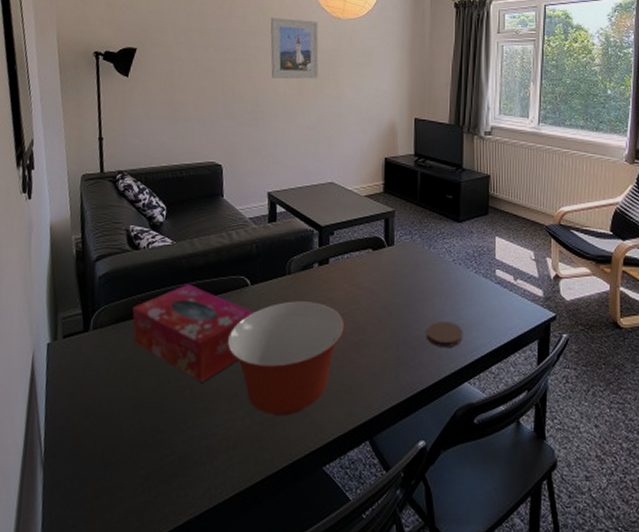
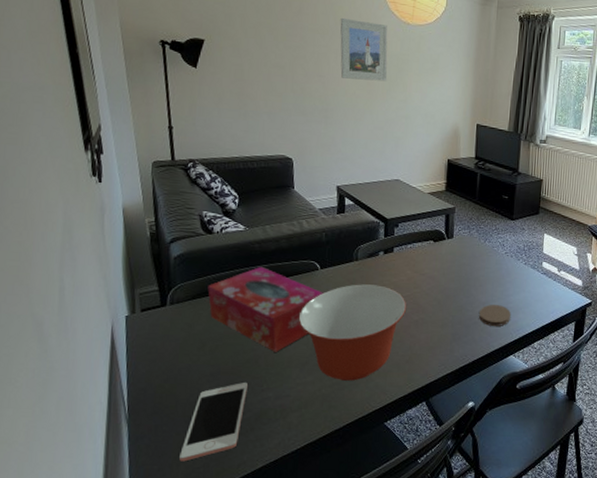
cell phone: none [96,419,172,515] -> present [179,383,248,462]

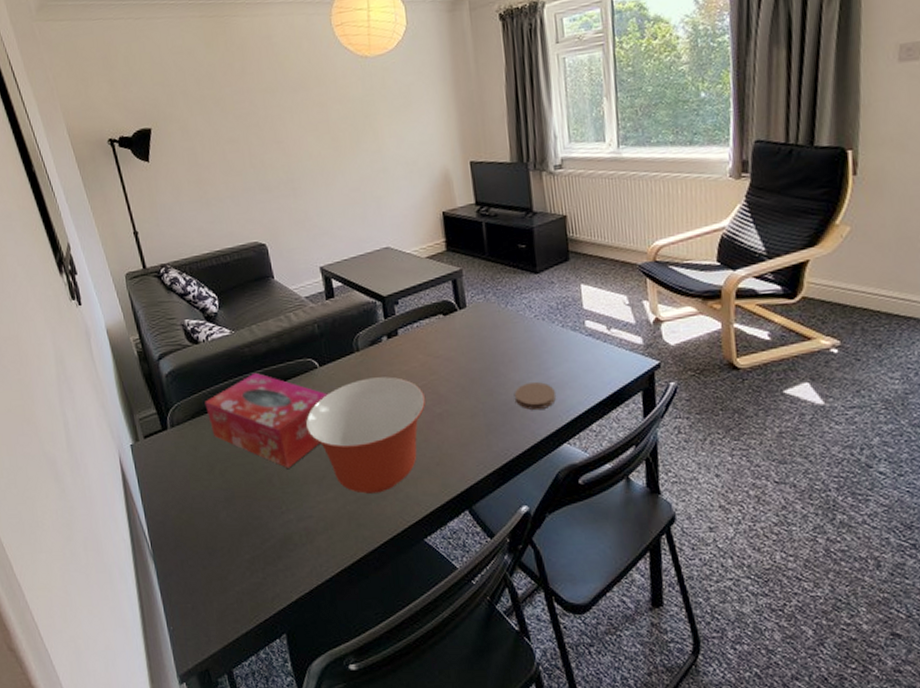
cell phone: present [179,383,248,462] -> none [210,506,267,598]
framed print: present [340,17,388,82] -> none [288,64,354,139]

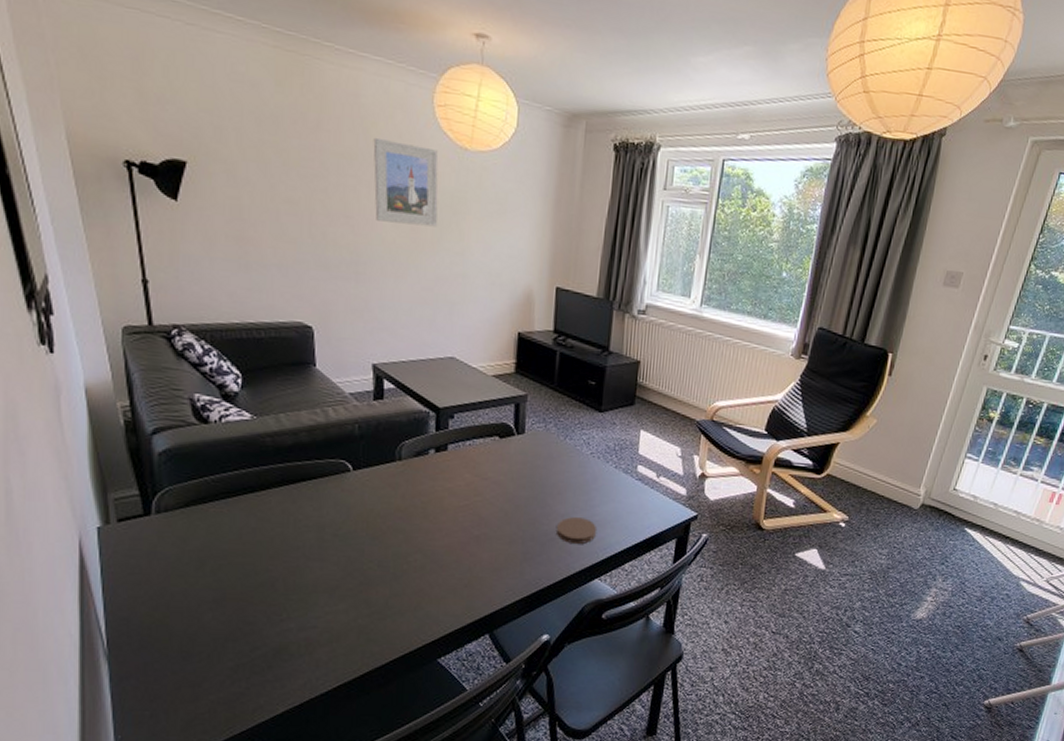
tissue box: present [205,372,328,468] -> none [205,465,357,574]
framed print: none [288,64,354,139] -> present [373,137,438,227]
mixing bowl: present [305,376,426,494] -> none [325,490,466,609]

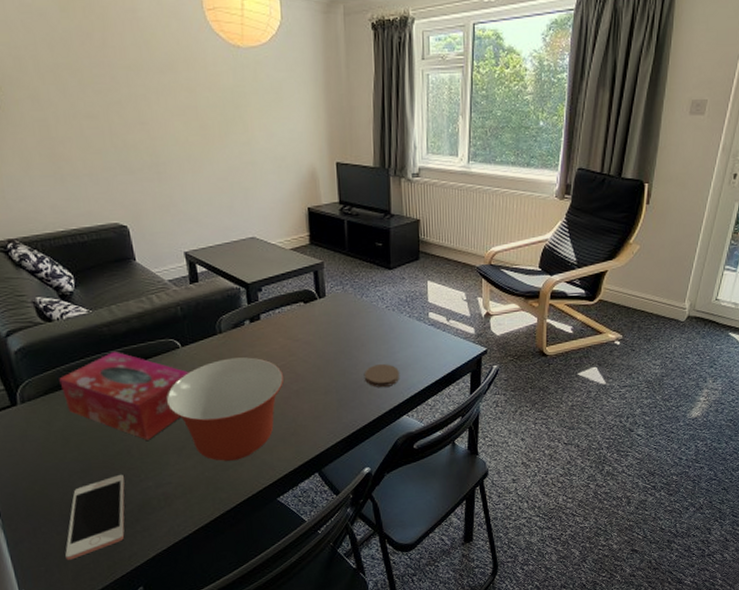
cell phone: none [177,611,262,706] -> present [65,475,125,560]
tissue box: none [205,465,357,574] -> present [59,351,189,440]
mixing bowl: none [325,490,466,609] -> present [166,357,285,461]
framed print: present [373,137,438,227] -> none [154,47,224,123]

